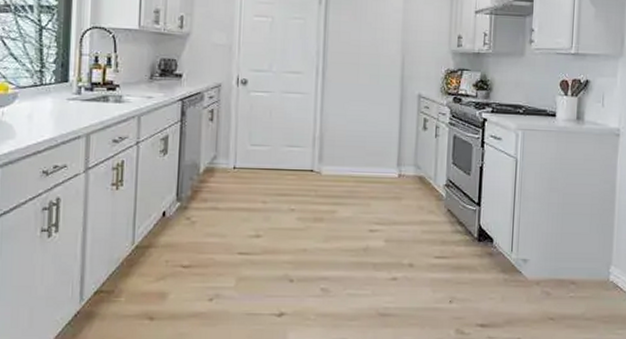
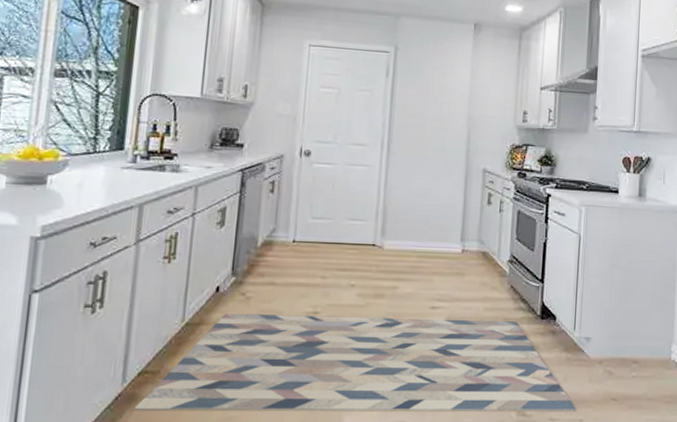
rug: none [92,237,515,330] -> present [134,314,577,412]

